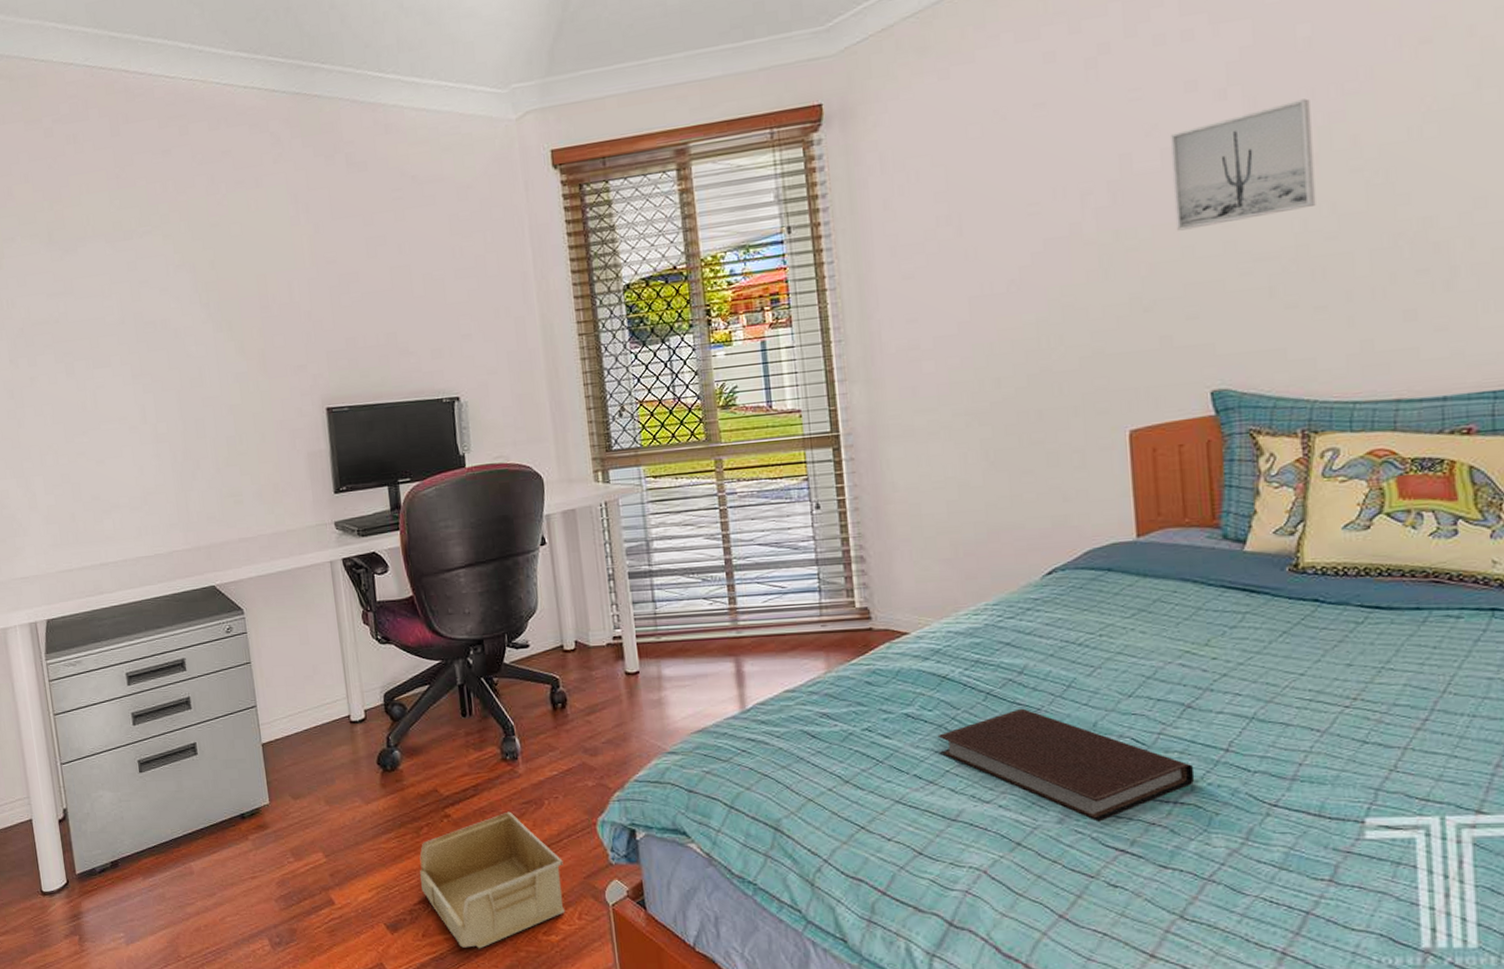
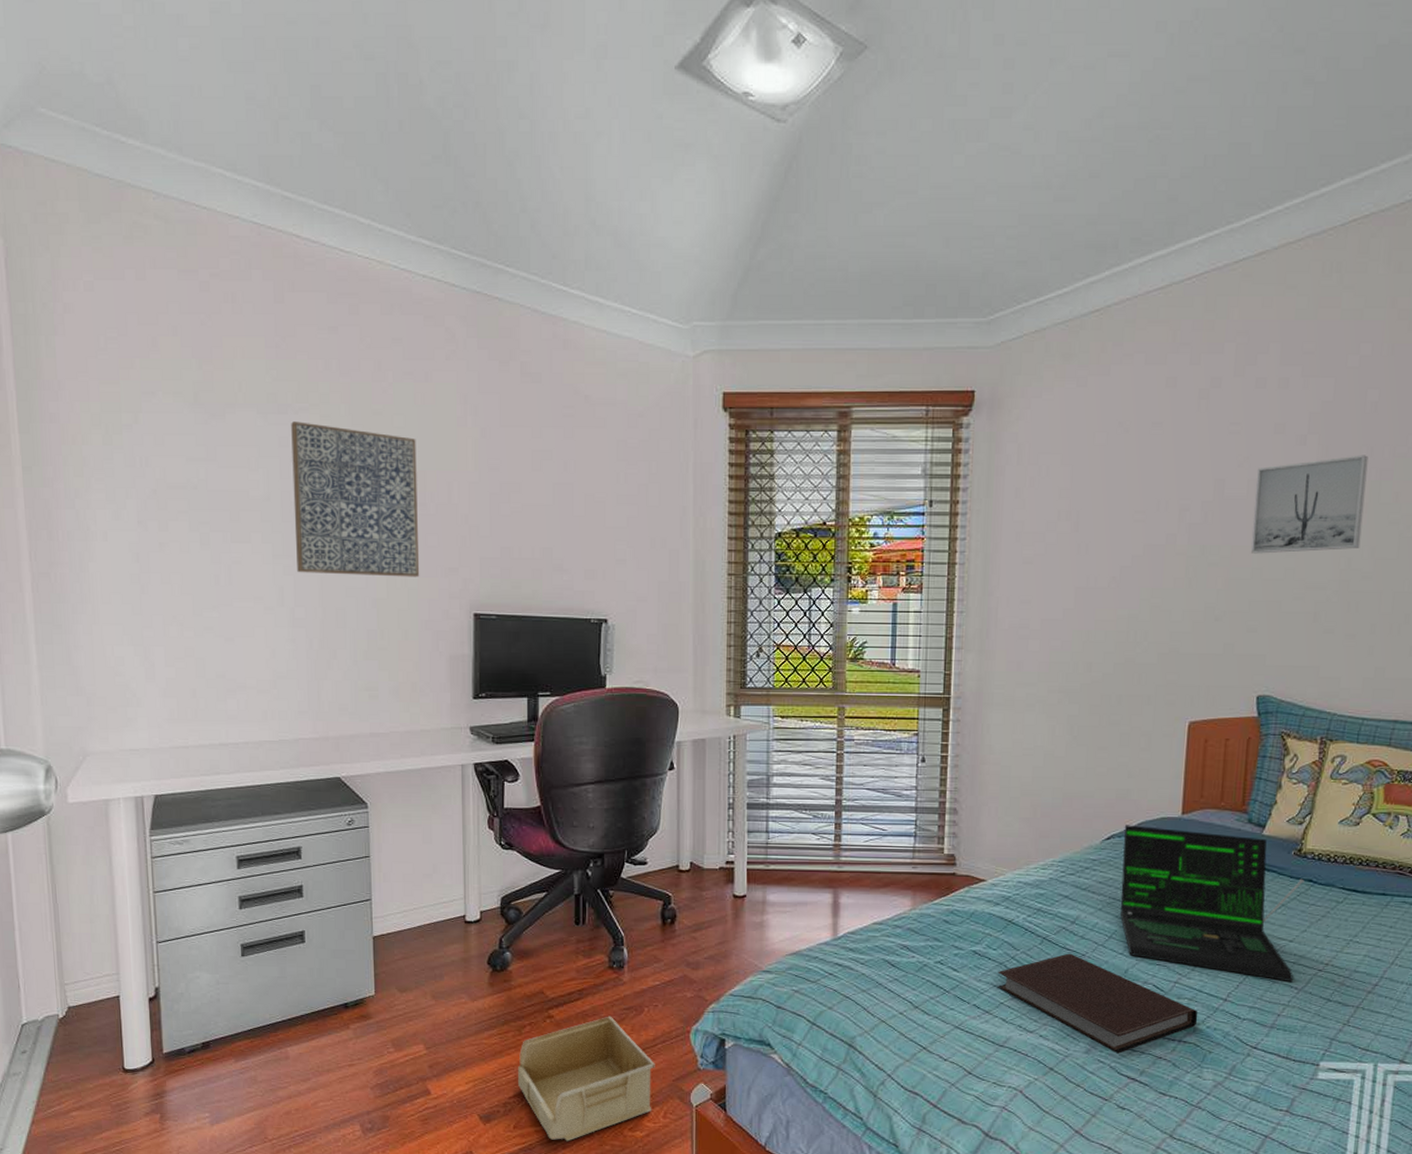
wall art: none [137,243,271,390] -> present [291,421,420,577]
laptop: none [1067,555,1312,724] -> present [1120,825,1305,983]

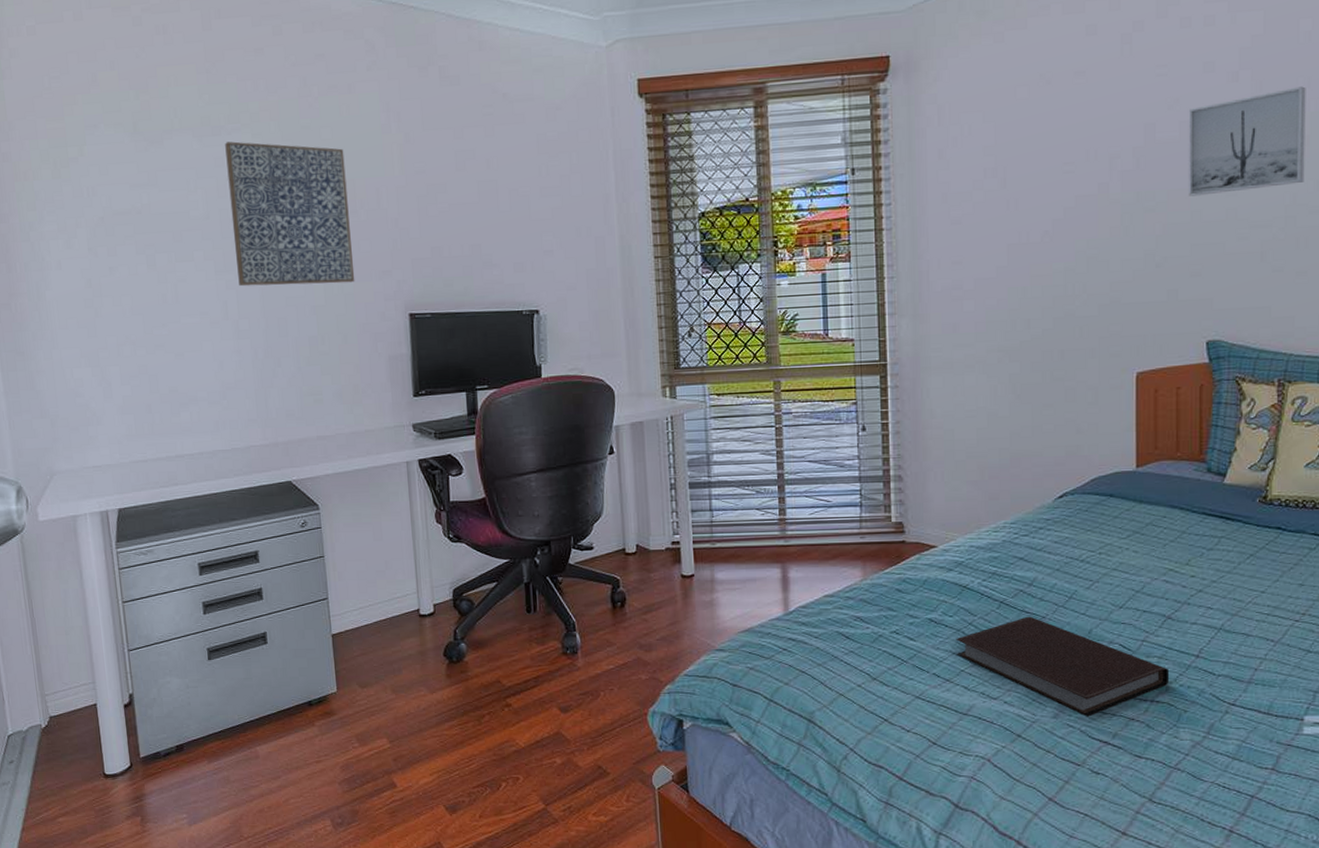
storage bin: present [518,1016,655,1142] -> none [480,702,615,829]
laptop: present [1120,825,1305,983] -> none [1076,481,1273,635]

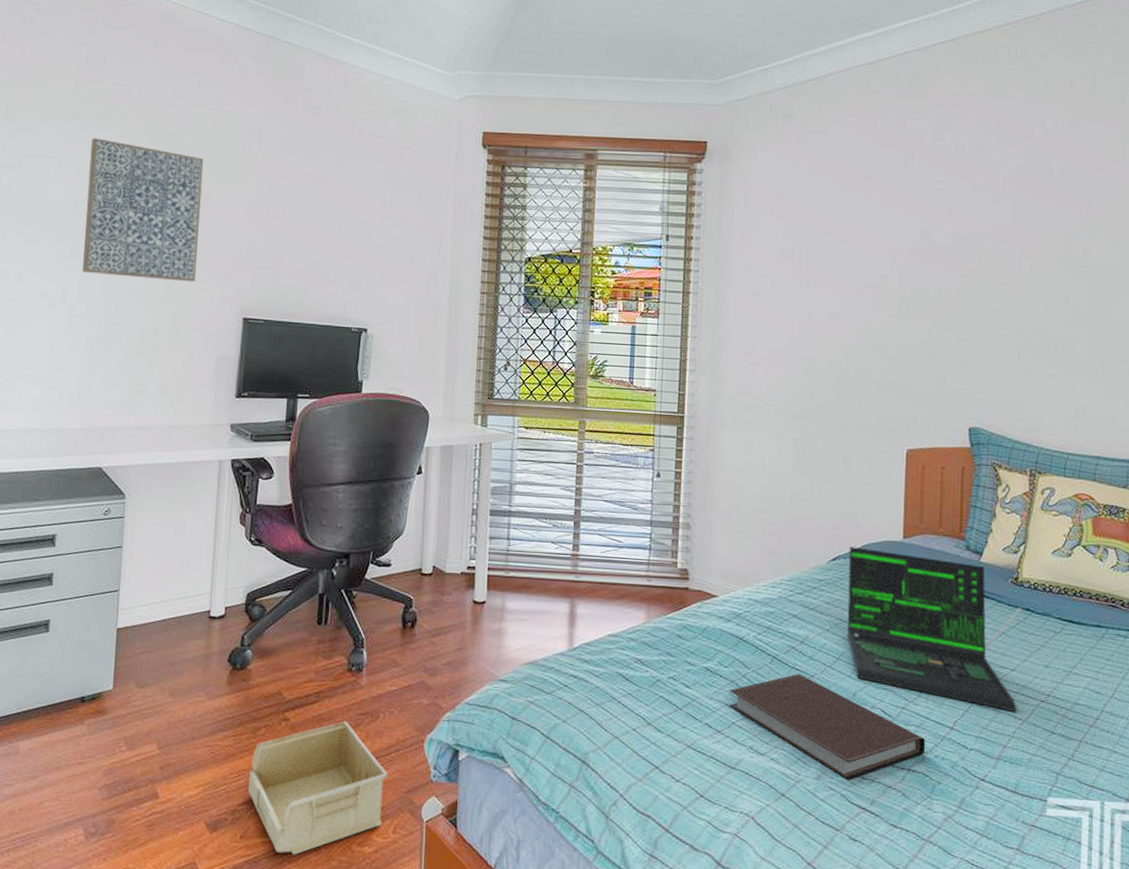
storage bin: none [480,702,615,829] -> present [248,721,388,855]
laptop: none [1076,481,1273,635] -> present [847,546,1022,713]
wall art: present [1188,86,1306,197] -> none [957,213,1058,297]

